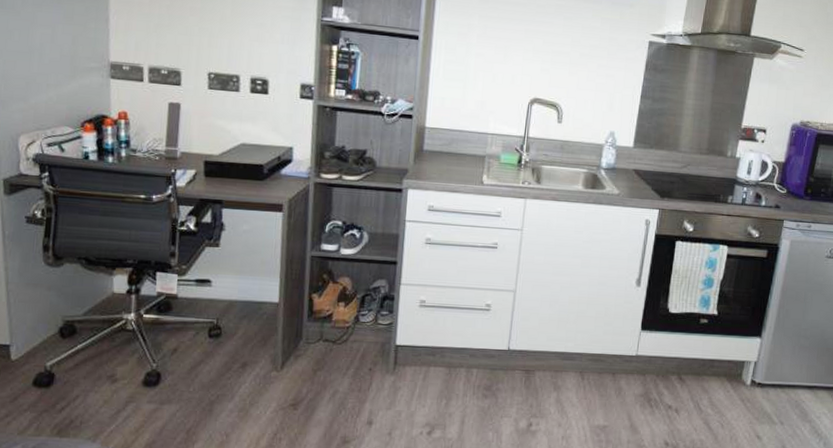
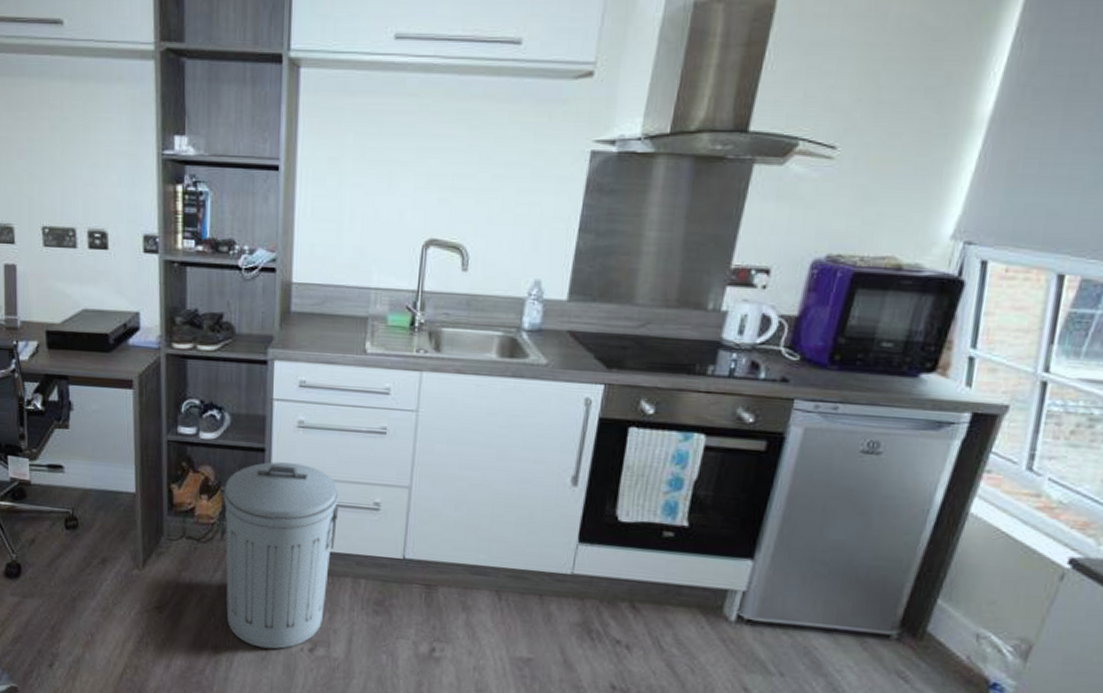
trash can: none [354,272,457,435] -> present [220,462,339,649]

